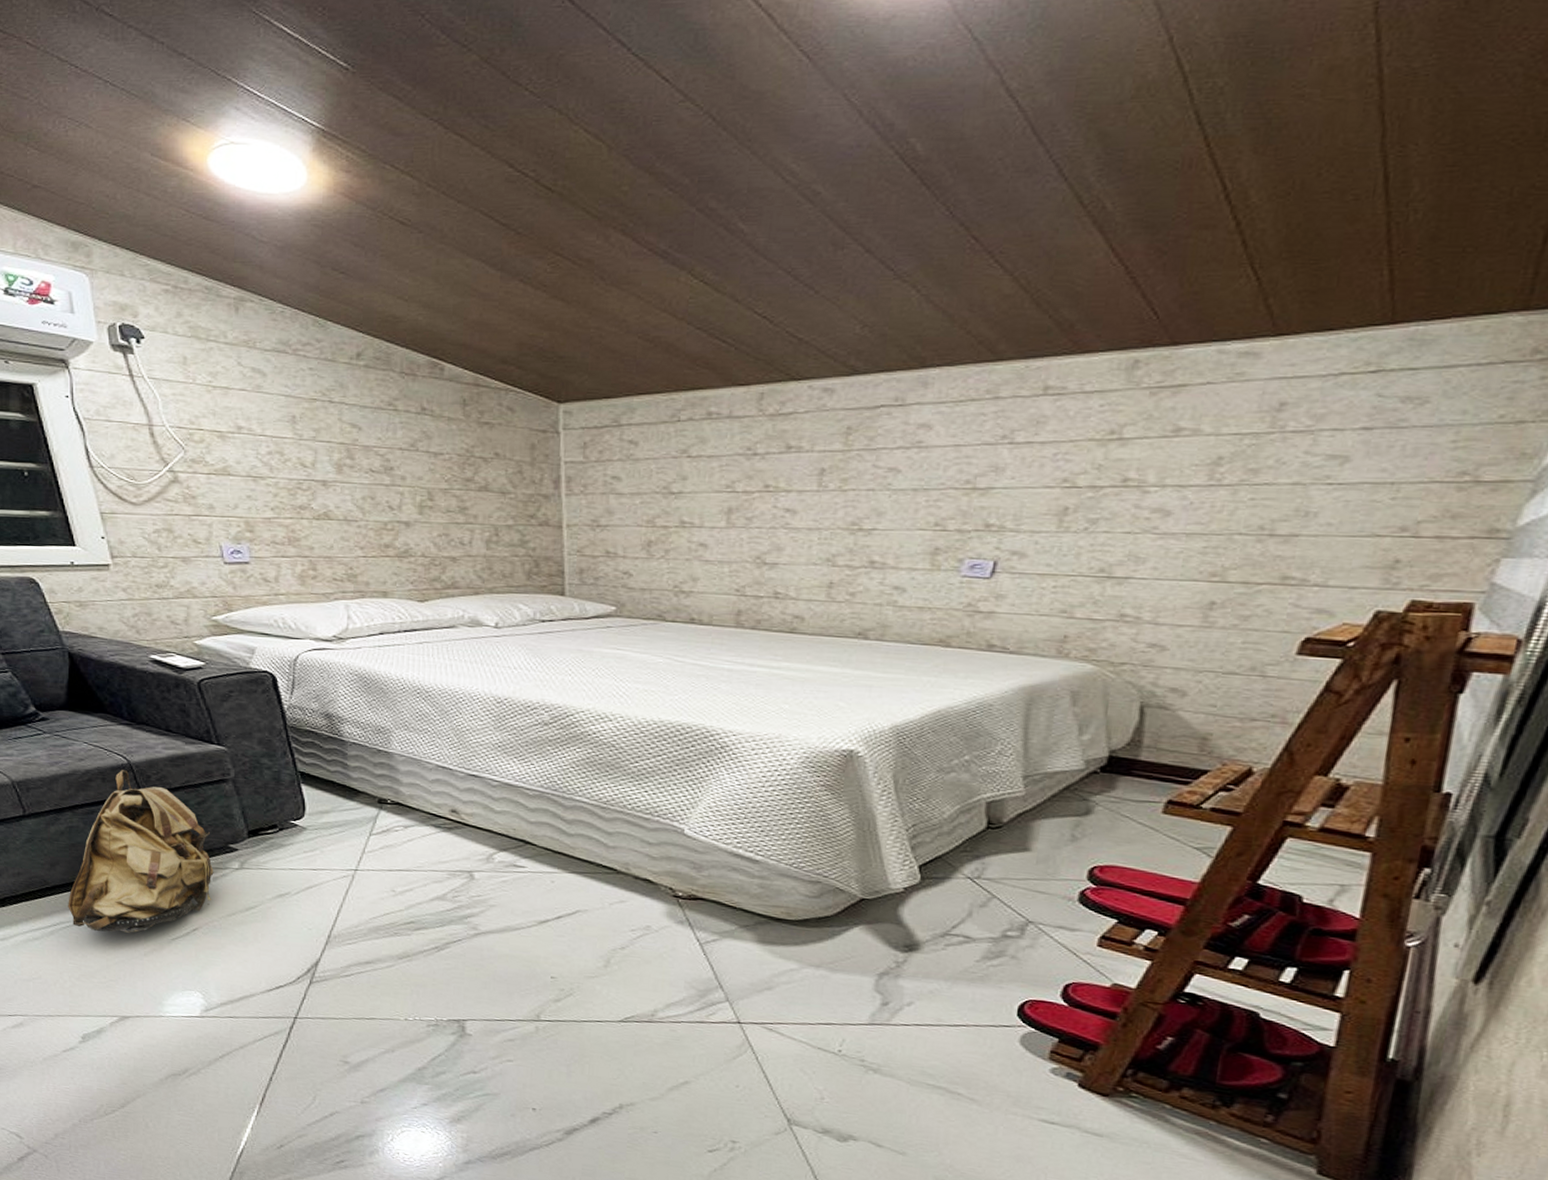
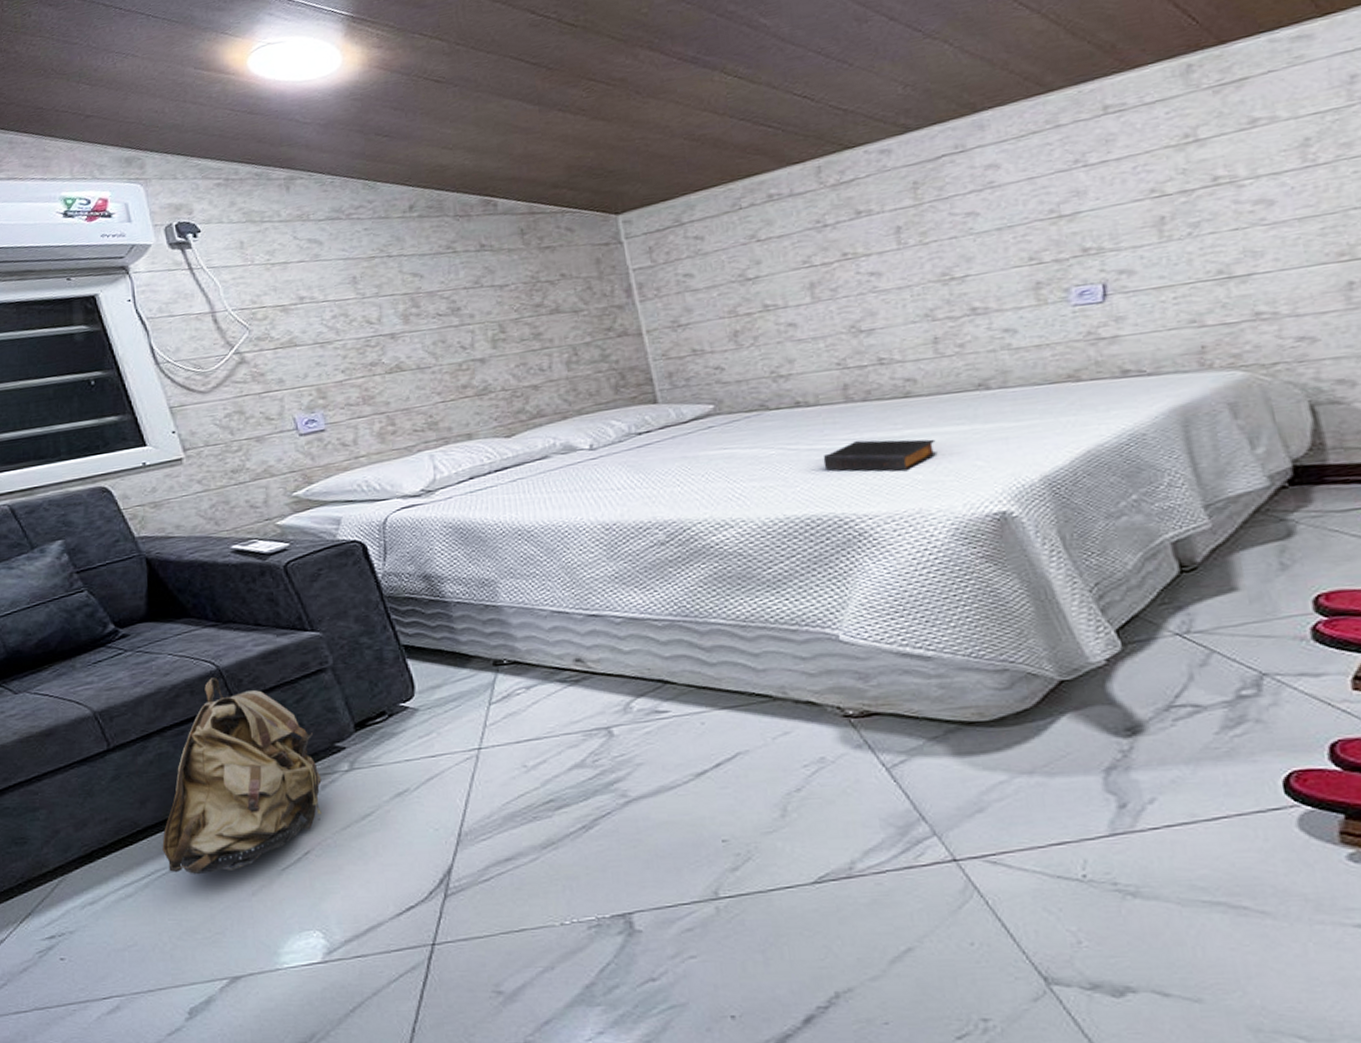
book: none [704,664,808,700] -> present [823,439,938,473]

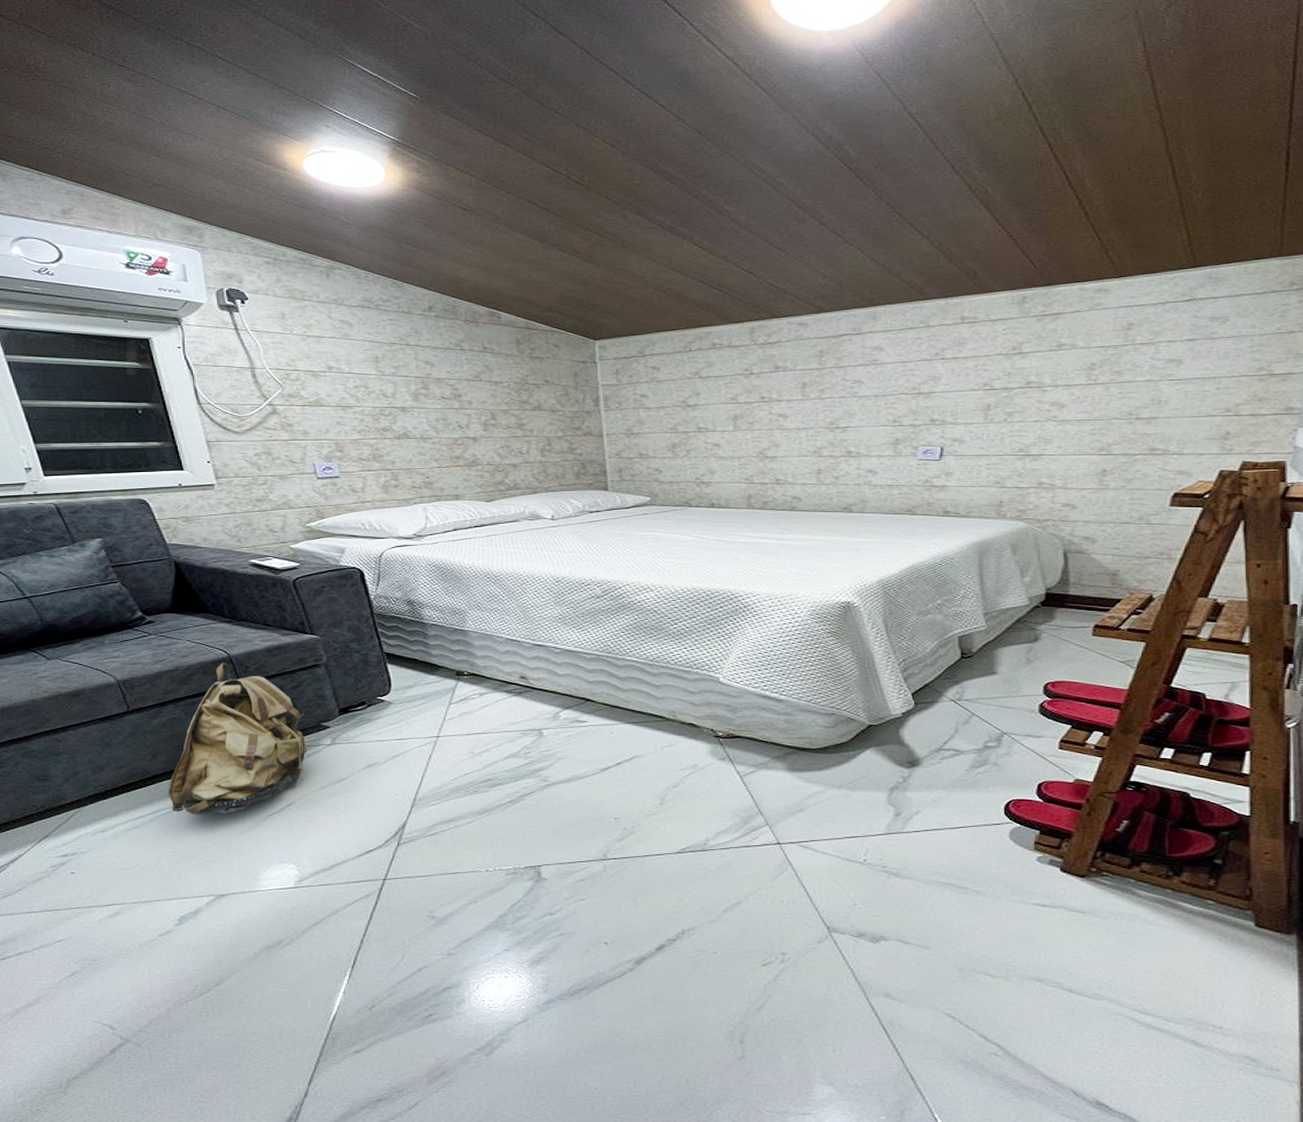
book: present [823,439,938,473] -> none [726,538,808,565]

